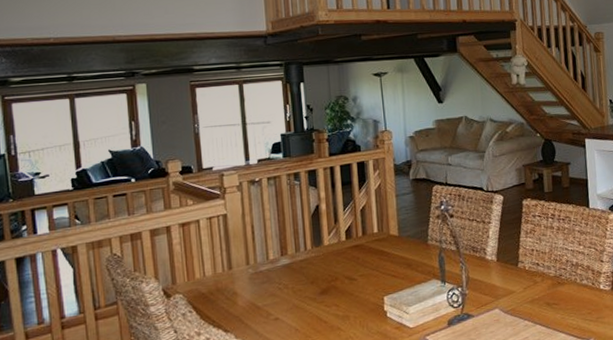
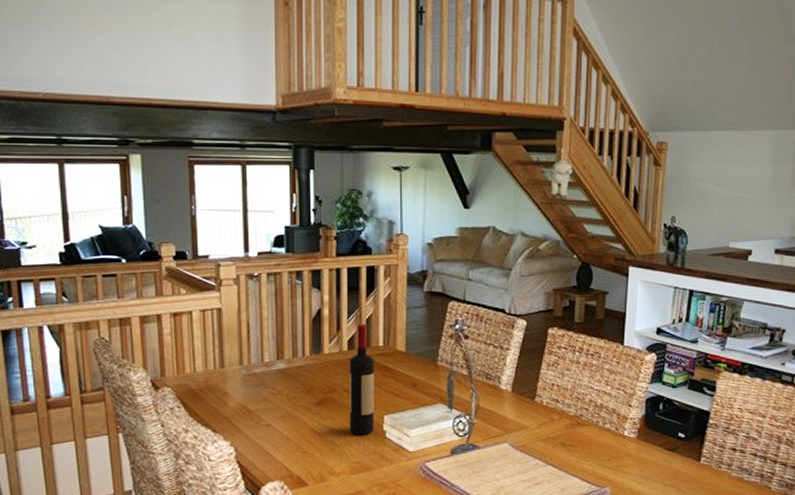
wine bottle: none [348,214,376,318] -> present [349,324,374,435]

